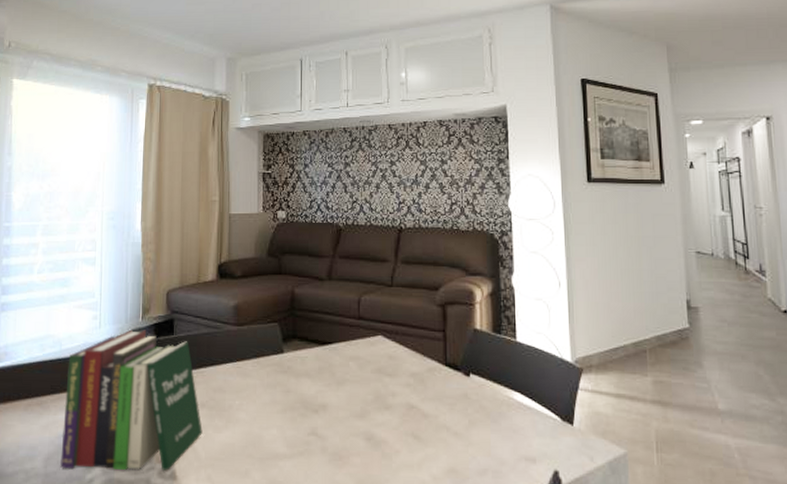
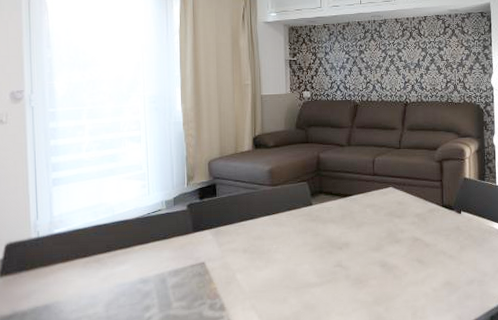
books: present [60,329,203,471] -> none [120,194,246,311]

